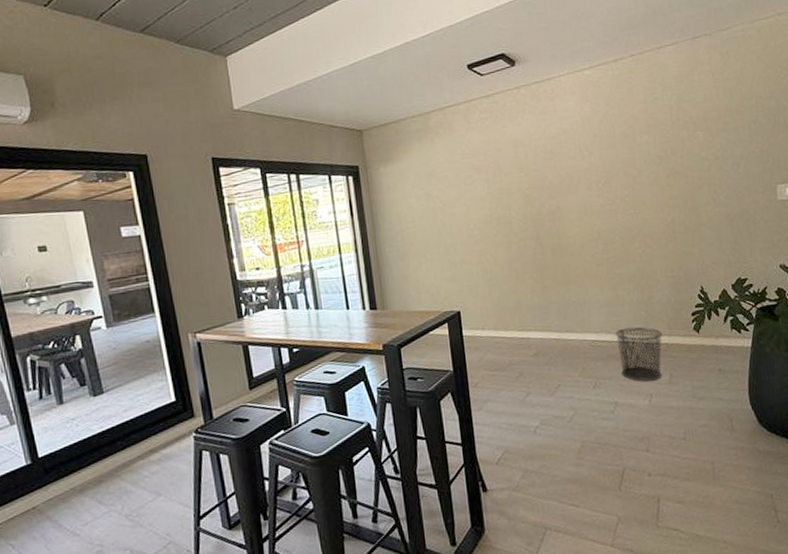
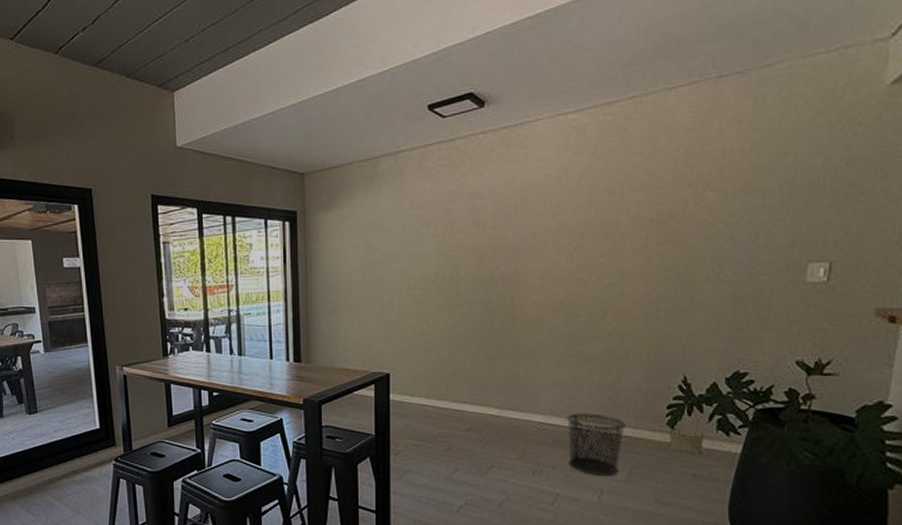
basket: none [697,314,723,352] -> present [670,409,704,454]

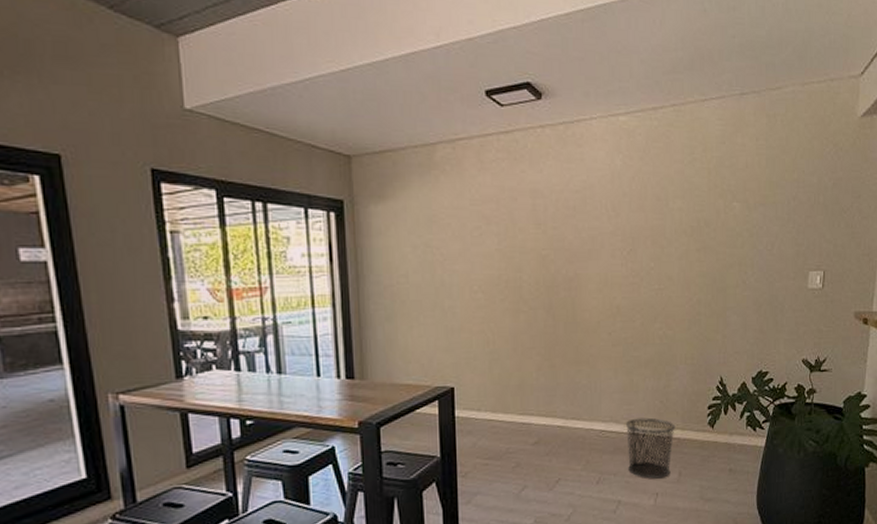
basket: present [670,409,704,454] -> none [711,408,737,450]

